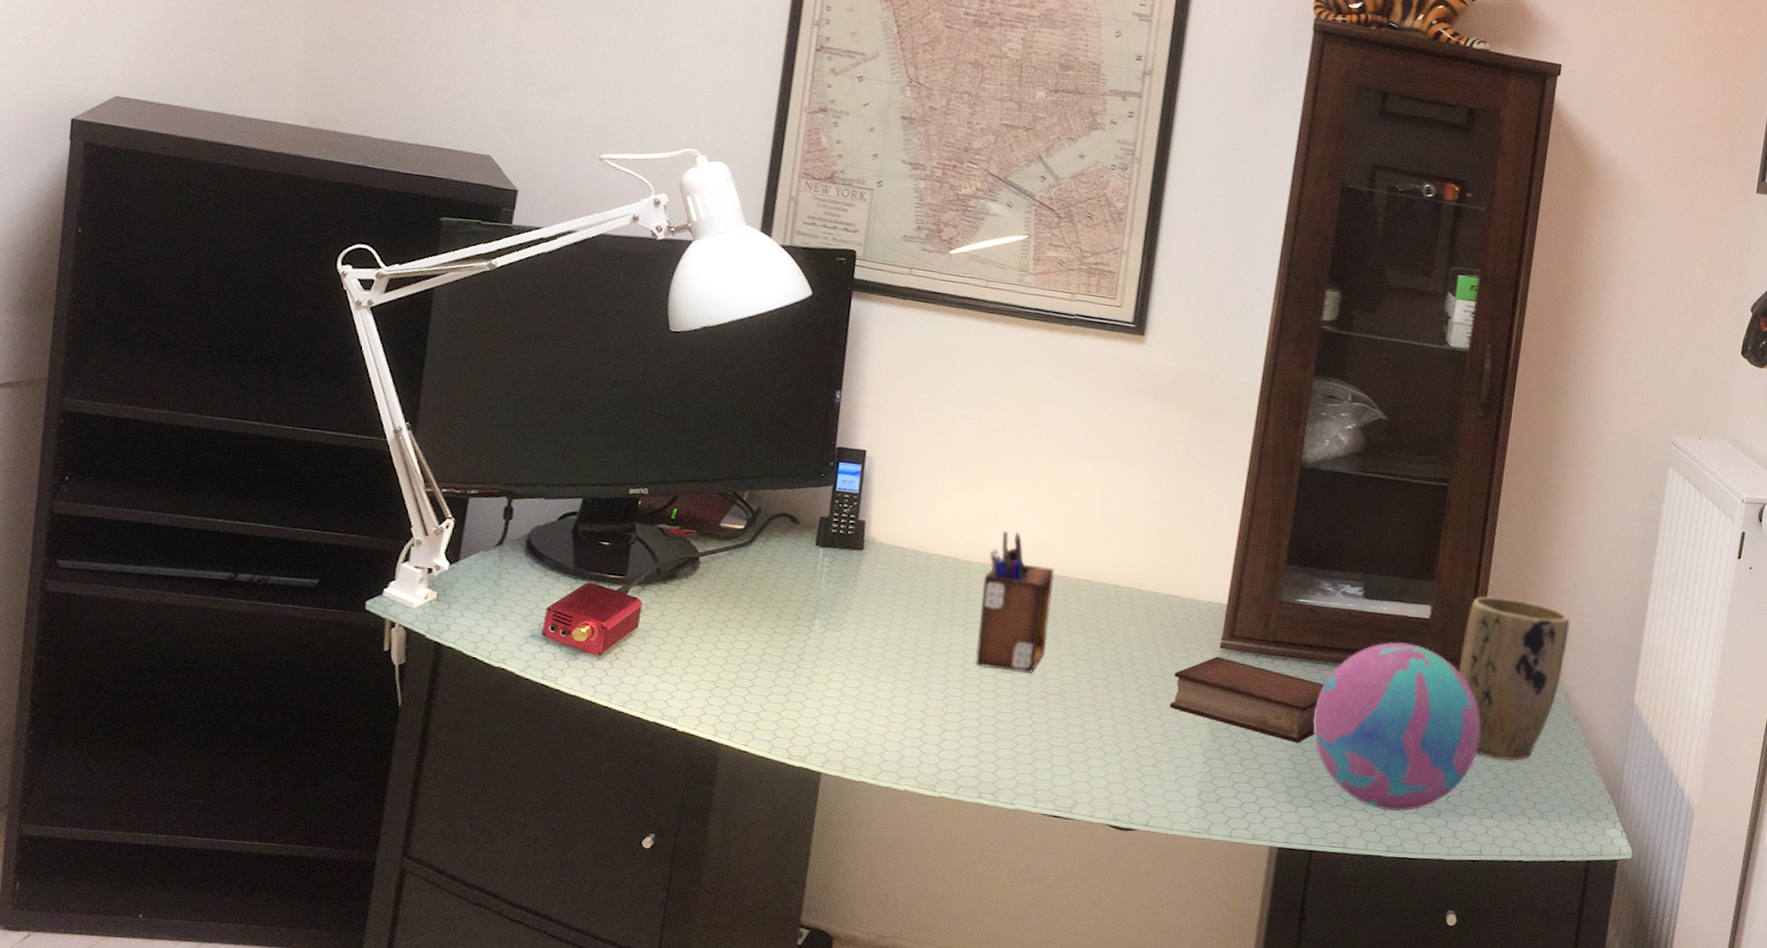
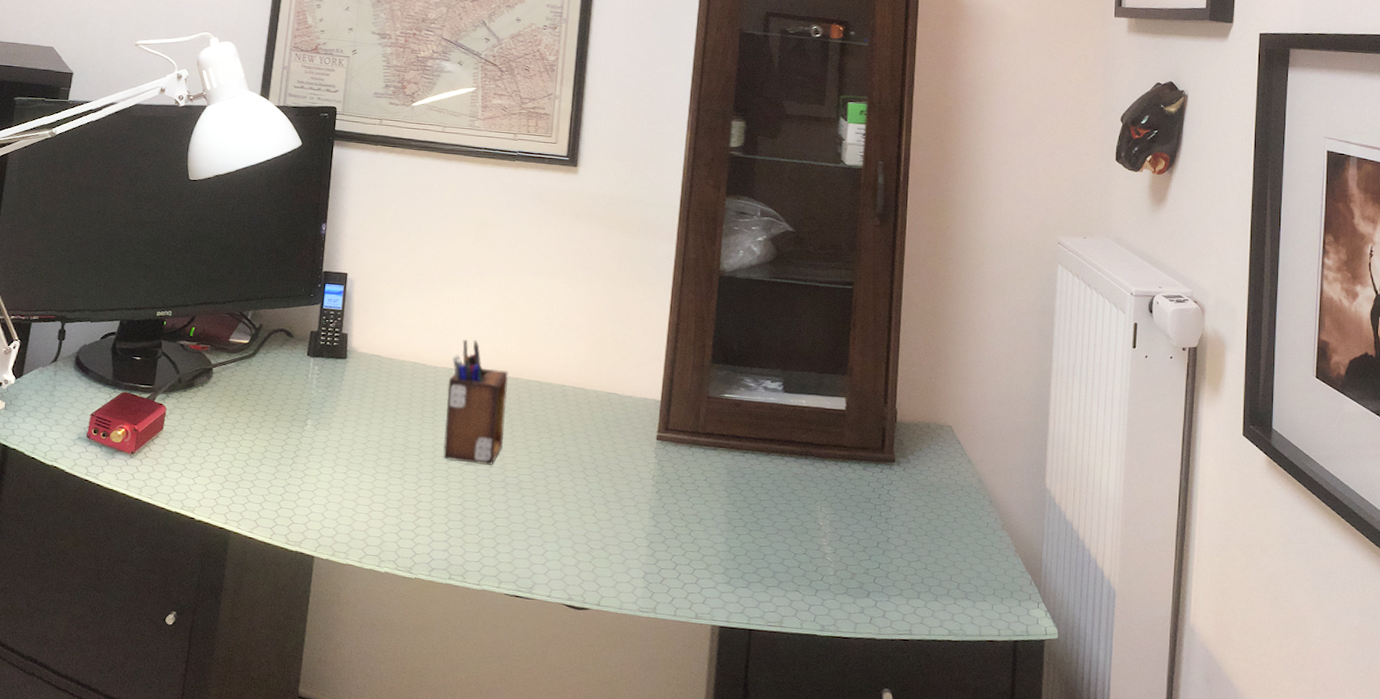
book: present [1169,656,1325,743] -> none [613,447,753,527]
decorative ball: present [1313,641,1481,811] -> none [745,431,902,592]
plant pot: present [1459,596,1570,760] -> none [876,388,977,543]

